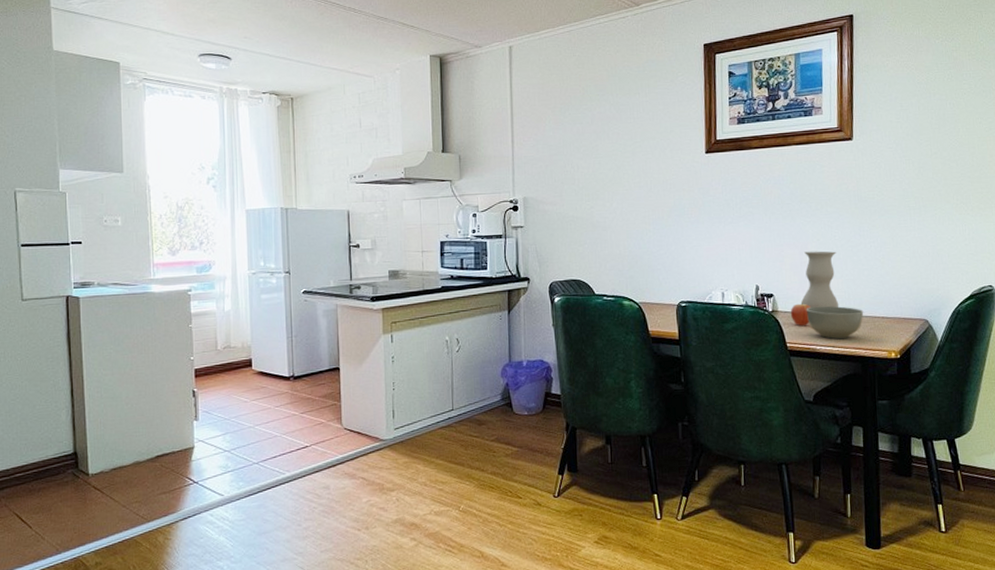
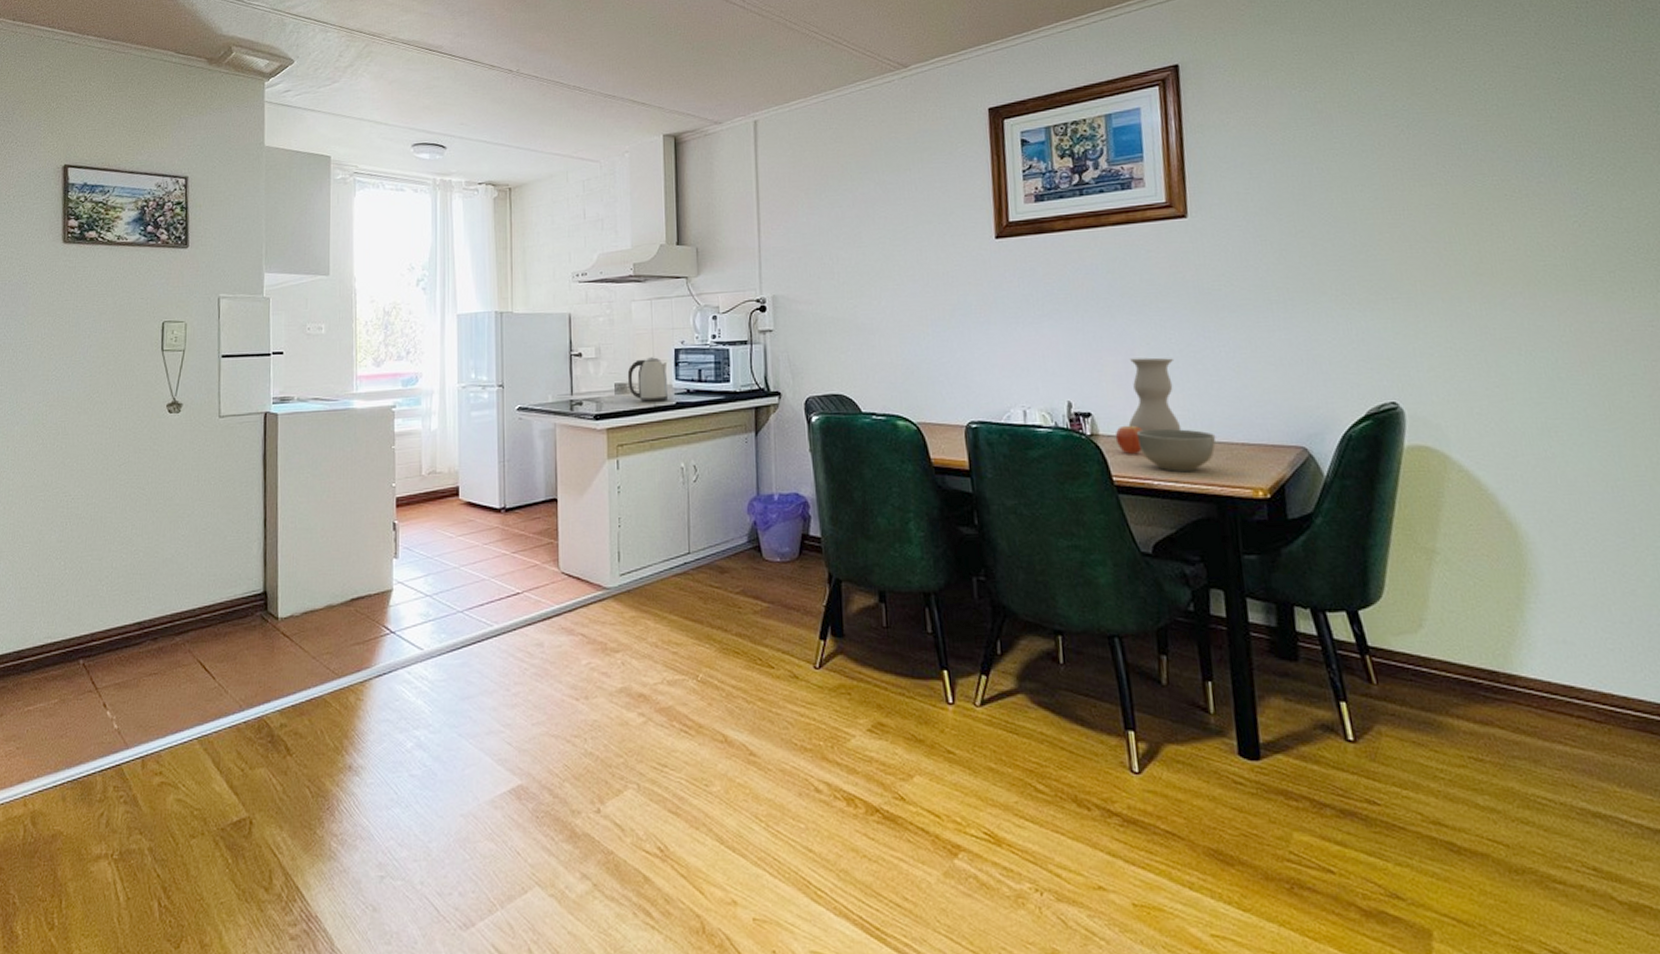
kettle: none [399,248,436,286] -> present [627,357,669,402]

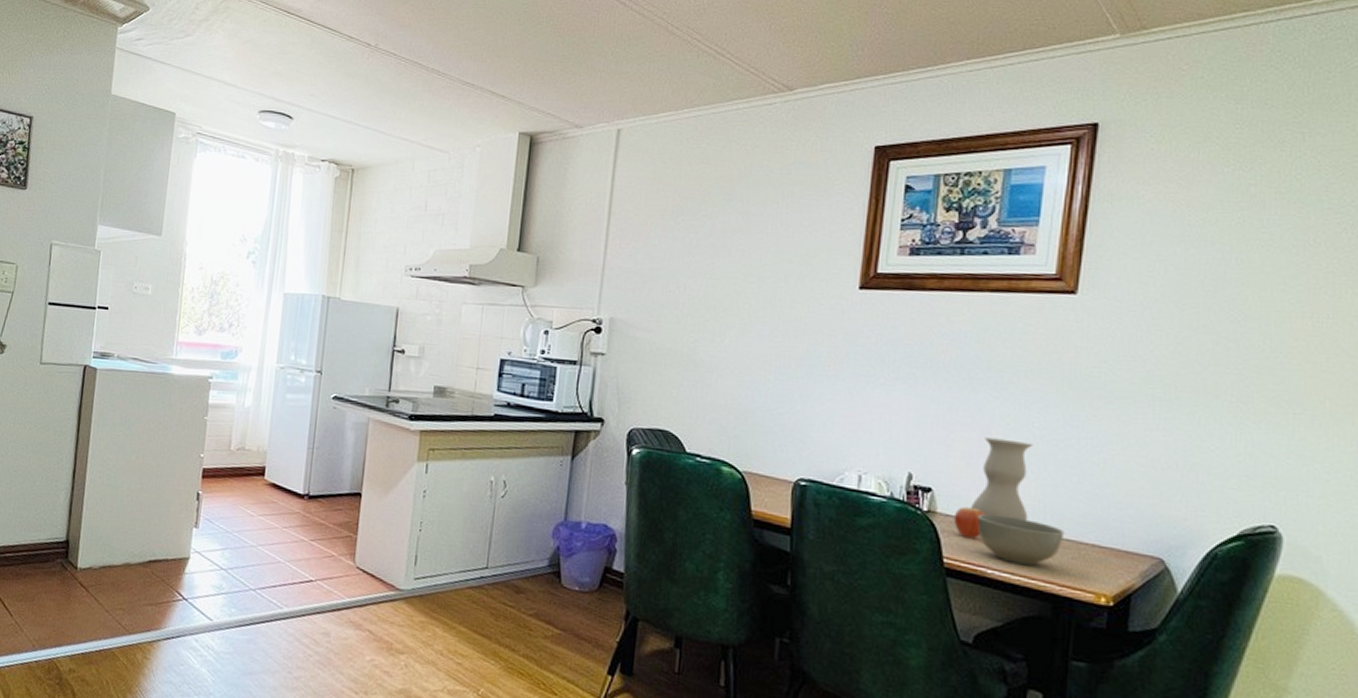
kettle: present [627,357,669,402] -> none [447,364,491,411]

